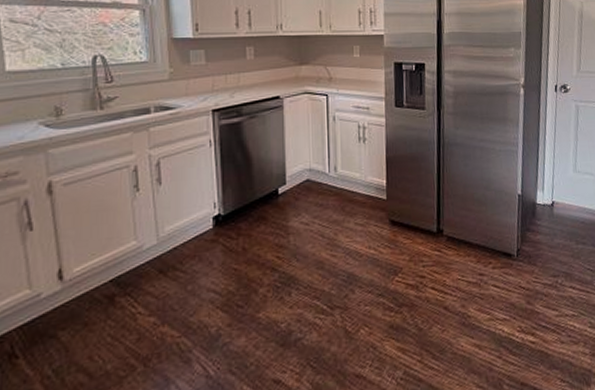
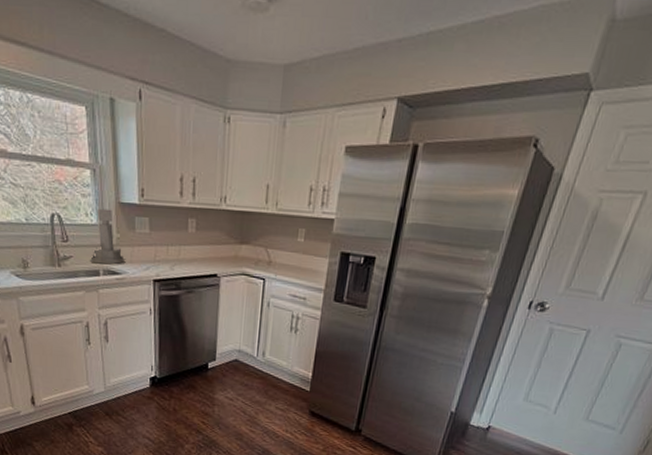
paper towel holder: none [139,45,181,101] -> present [90,208,126,265]

